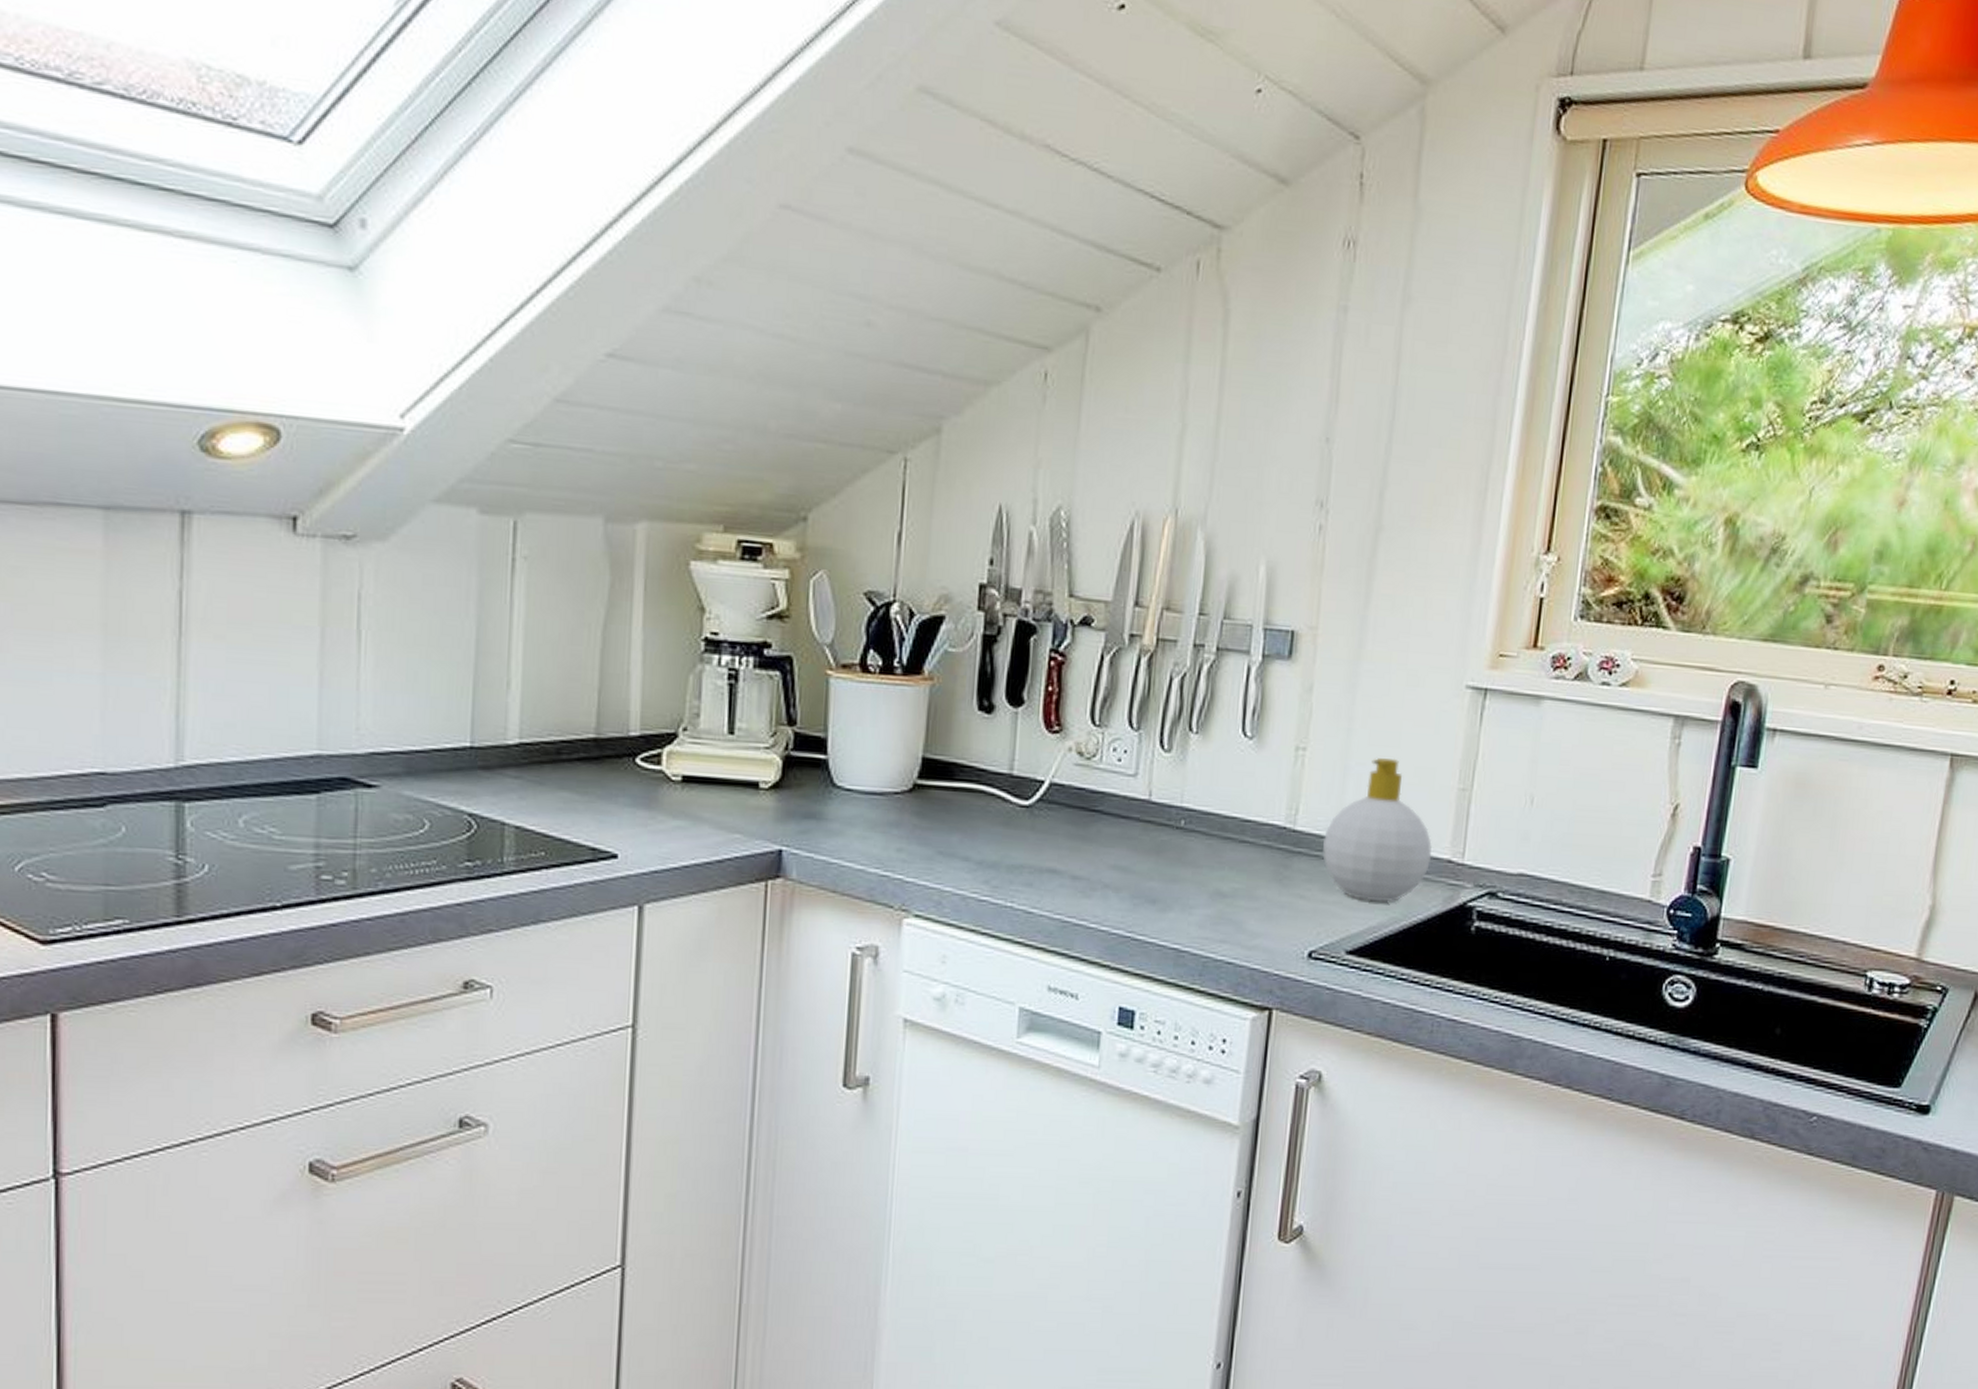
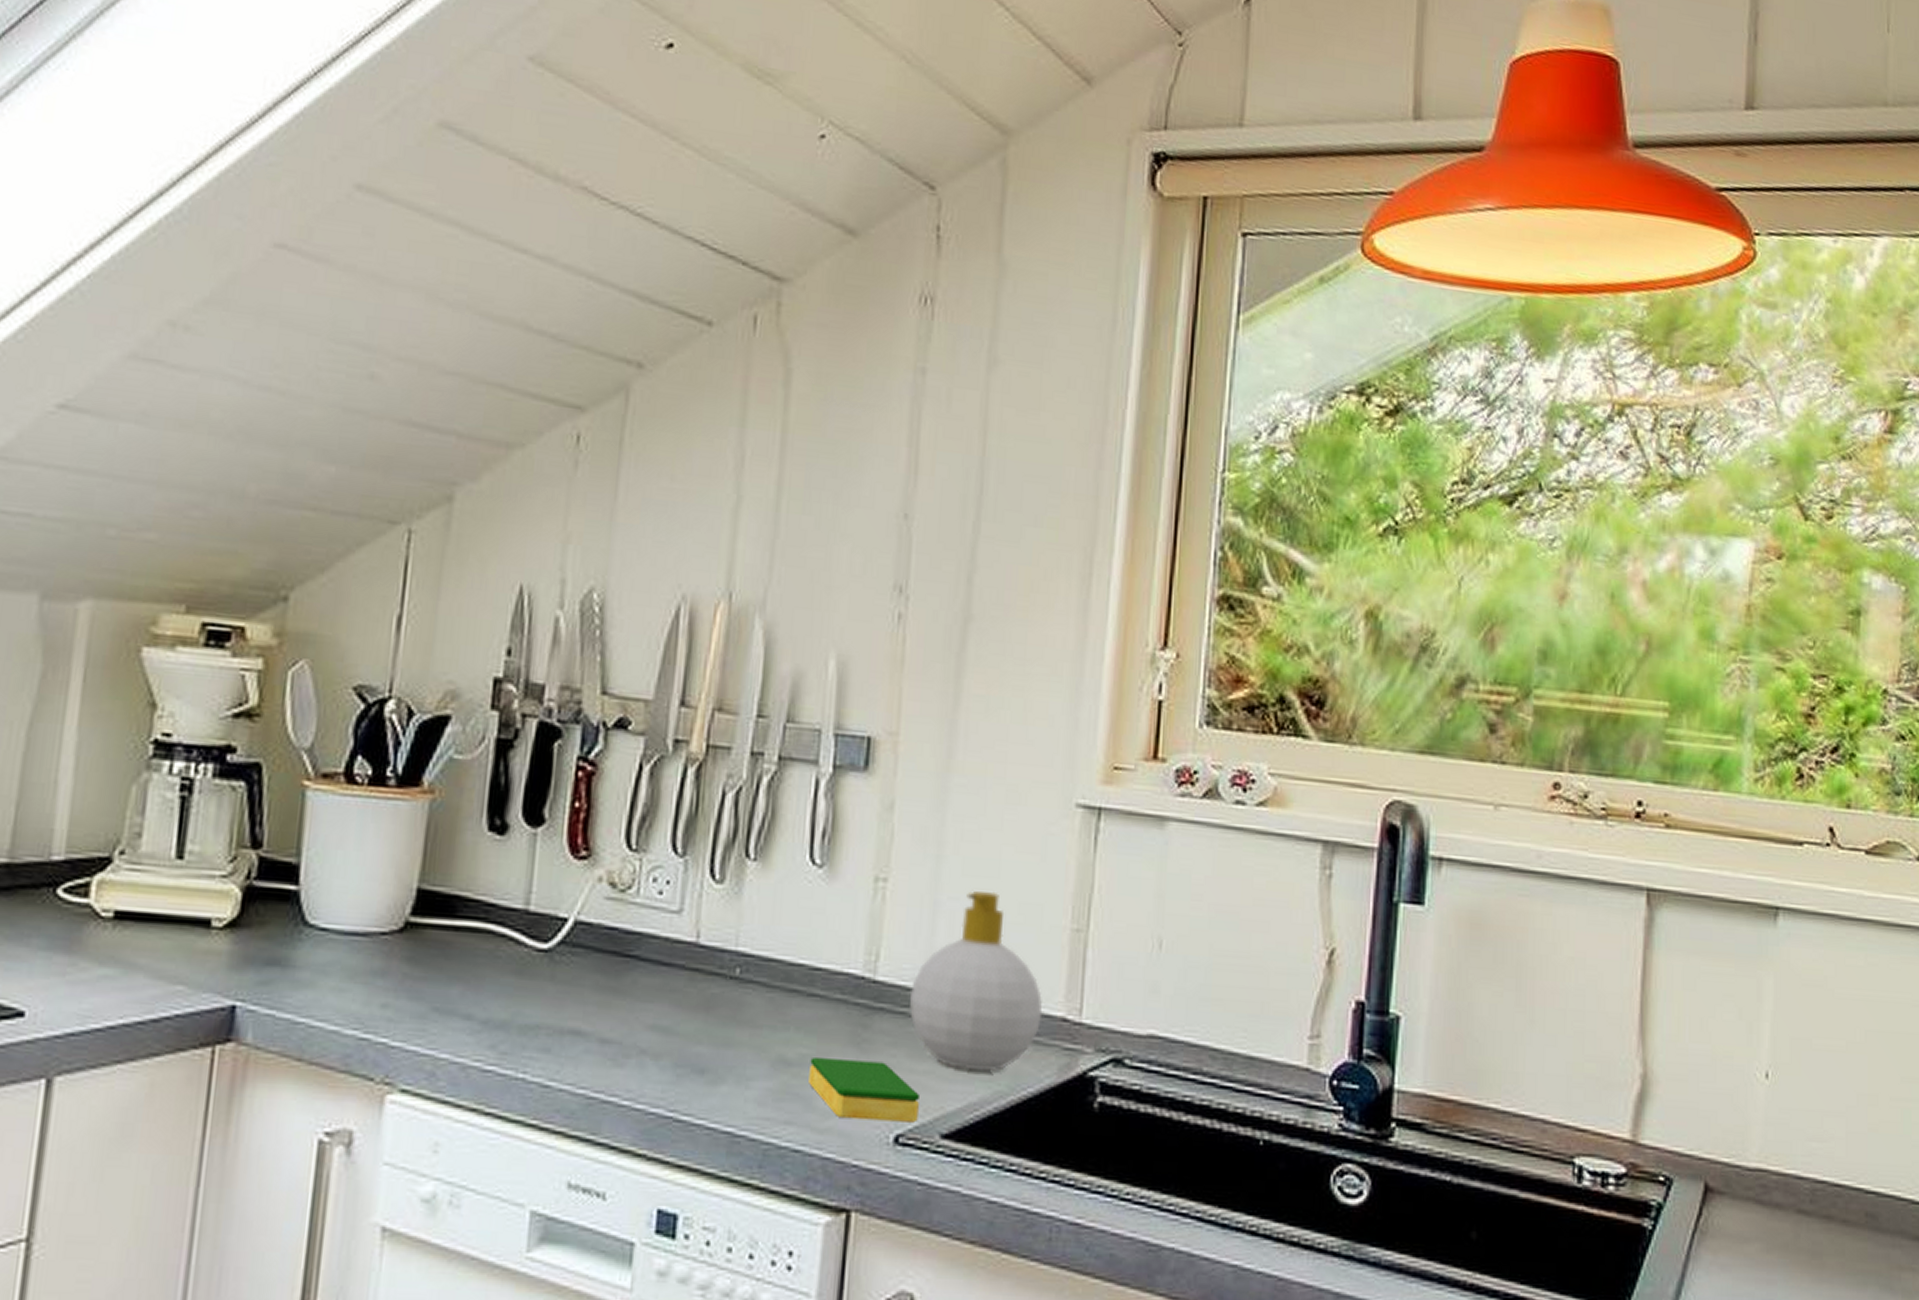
dish sponge: none [1240,890,1329,942] -> present [809,1056,919,1123]

